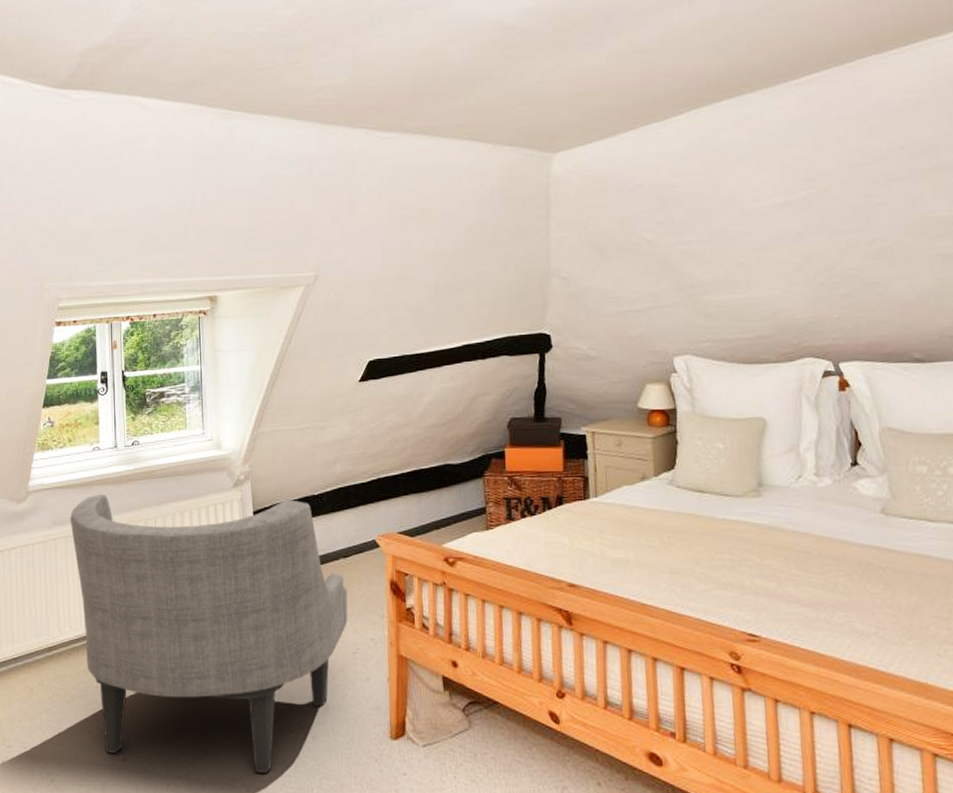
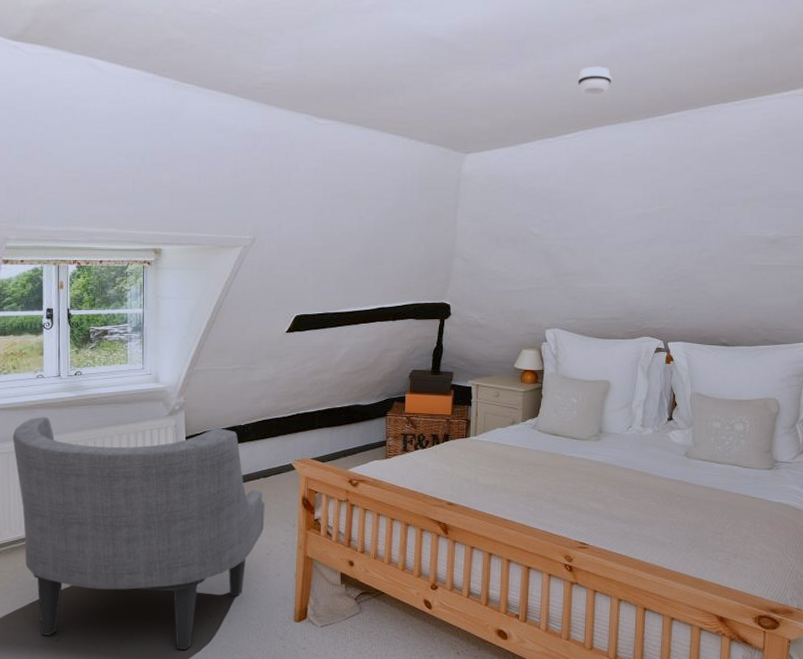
smoke detector: none [682,30,727,67] -> present [577,66,612,96]

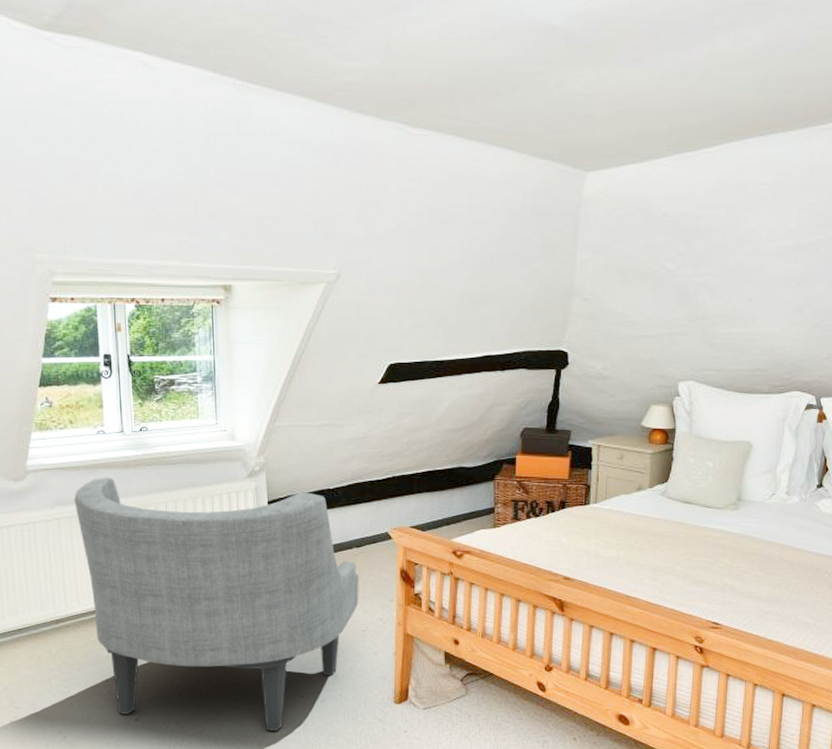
smoke detector: present [577,66,612,96] -> none [723,62,766,99]

